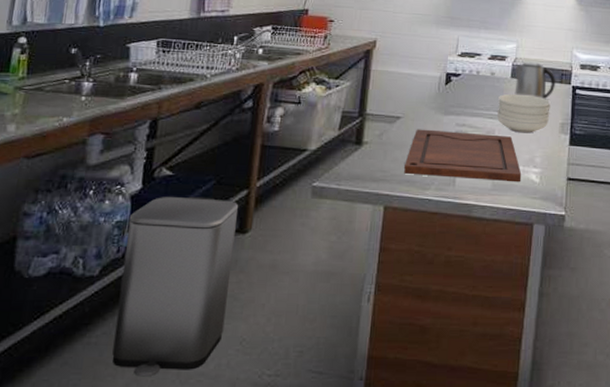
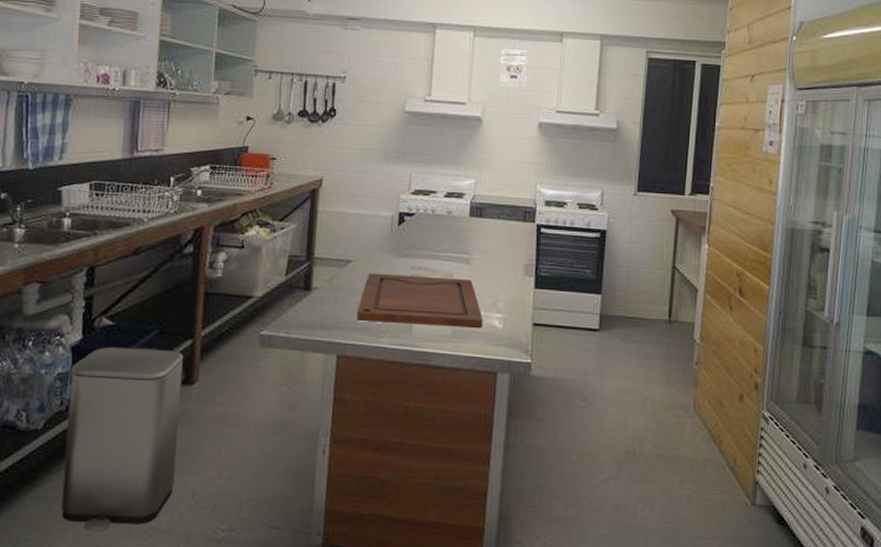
bowl: present [496,93,551,133] -> none [455,233,513,276]
kettle: present [514,62,555,100] -> none [473,199,518,240]

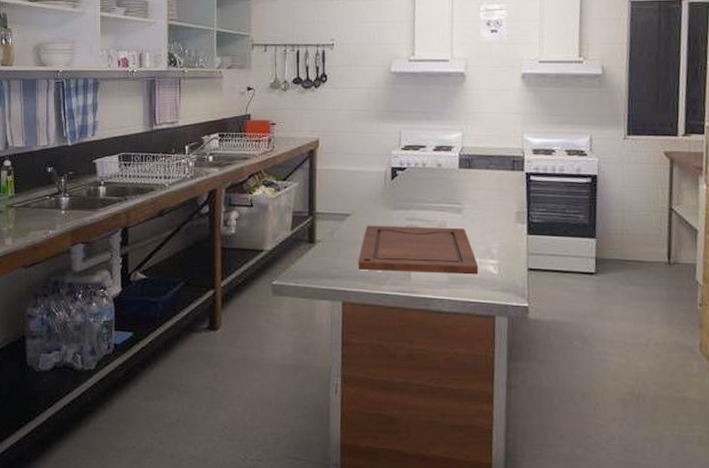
pedal bin: present [61,347,184,531] -> none [114,297,208,458]

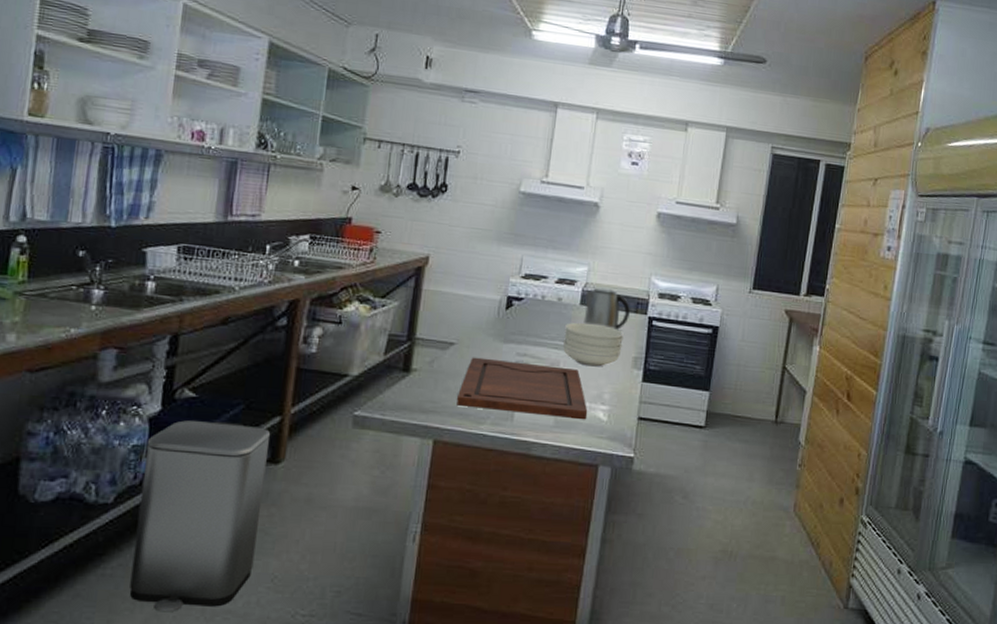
pedal bin: none [114,297,208,458] -> present [130,420,271,612]
bowl: none [447,184,504,224] -> present [562,322,624,367]
kettle: none [463,150,507,189] -> present [583,287,630,331]

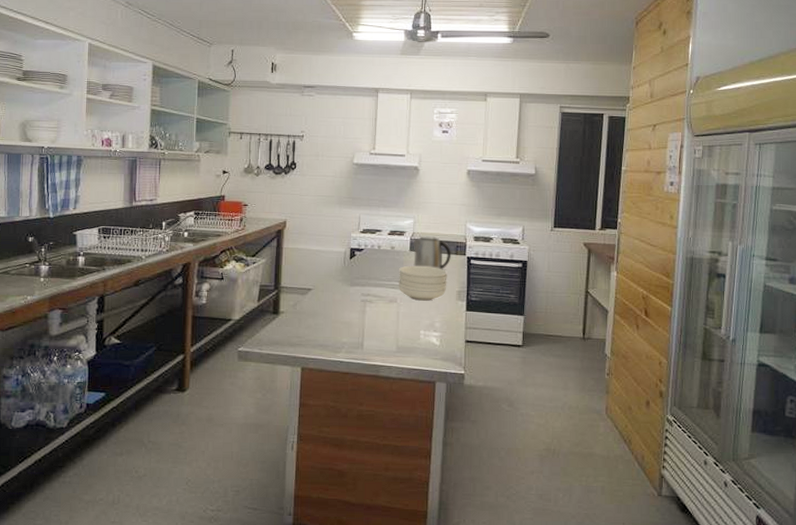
pedal bin: present [130,420,271,612] -> none [83,361,177,510]
cutting board: present [457,357,588,420] -> none [317,299,423,345]

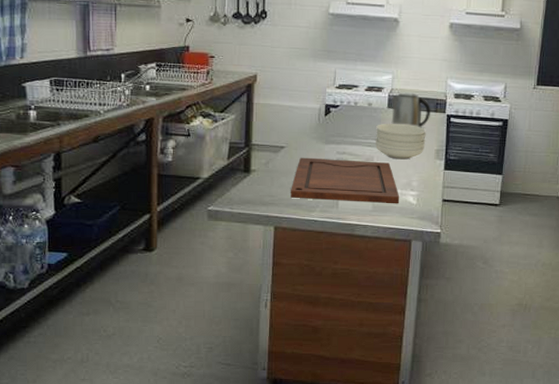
cutting board: none [317,299,423,345] -> present [291,157,400,204]

